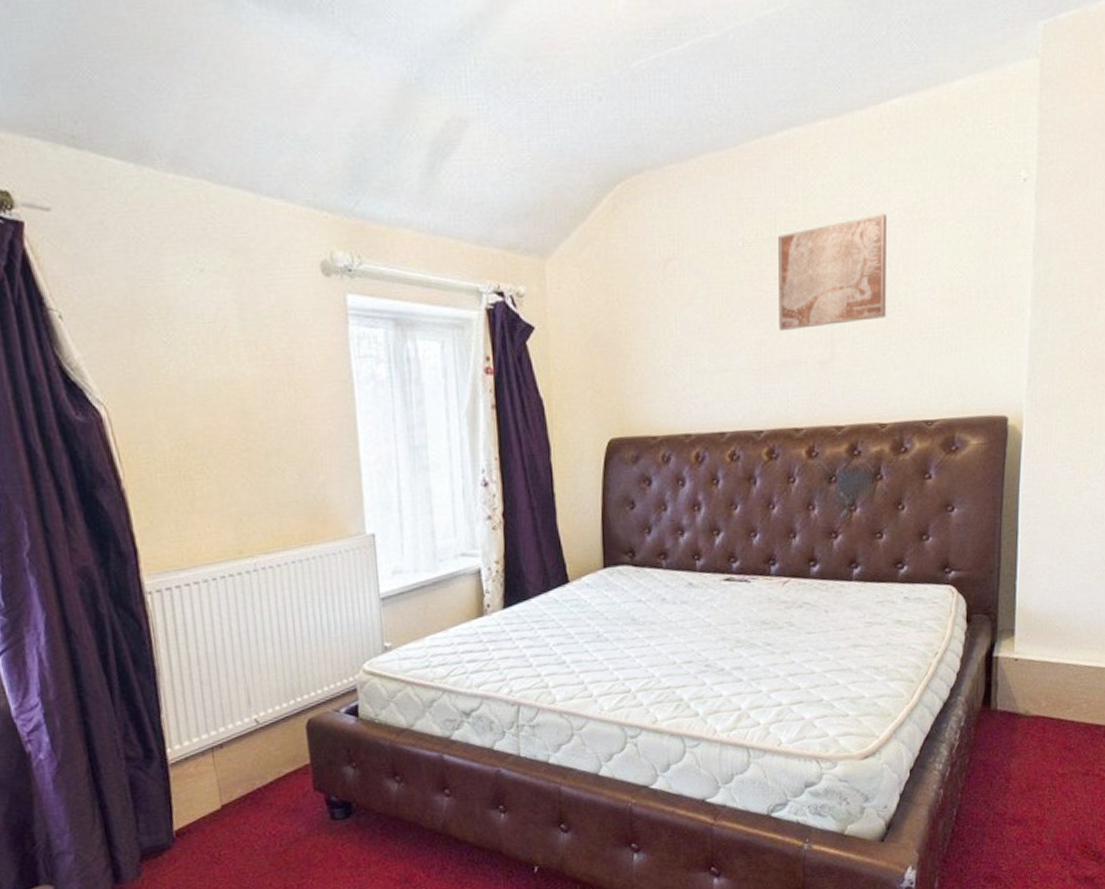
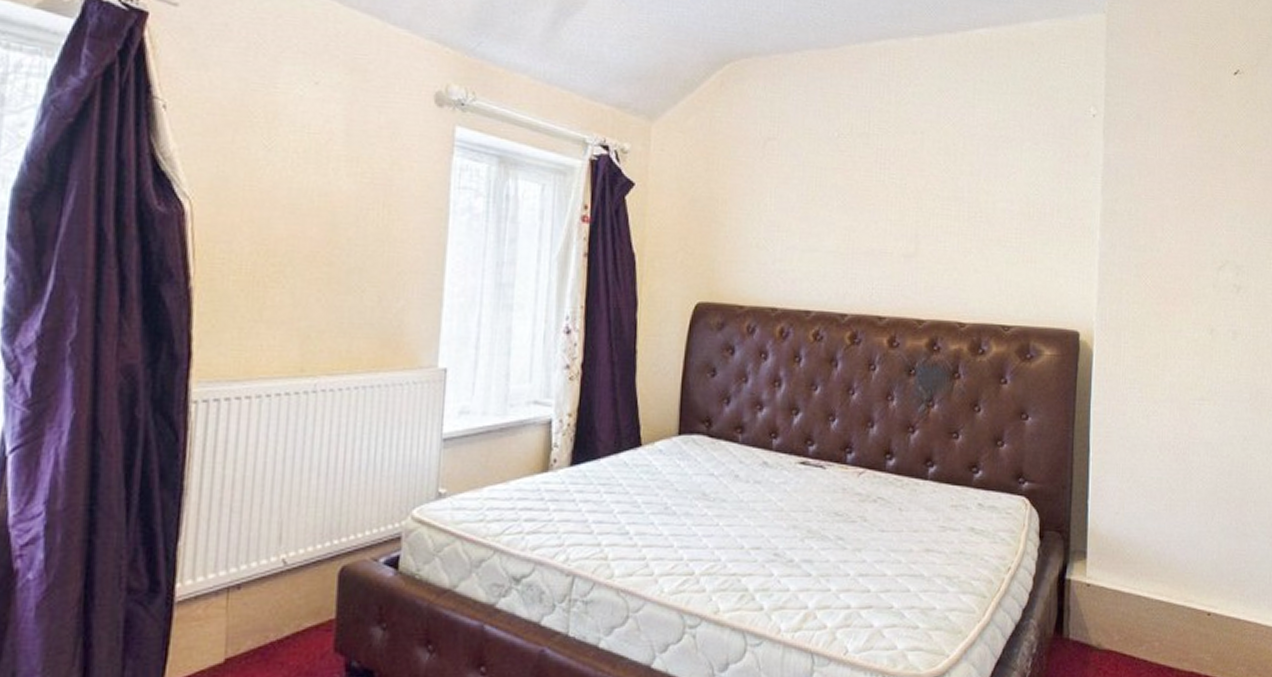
wall art: present [778,213,887,330] -> none [868,126,971,222]

